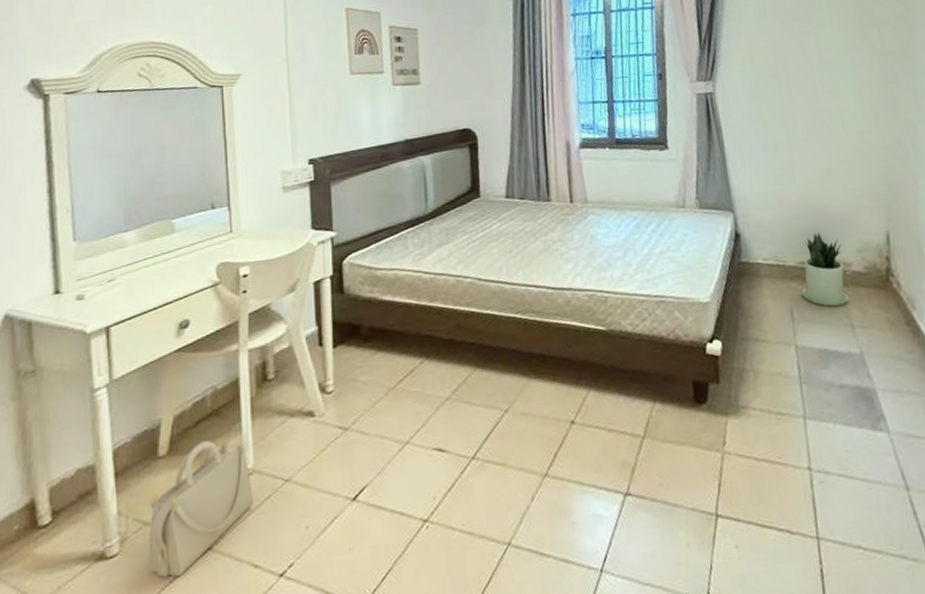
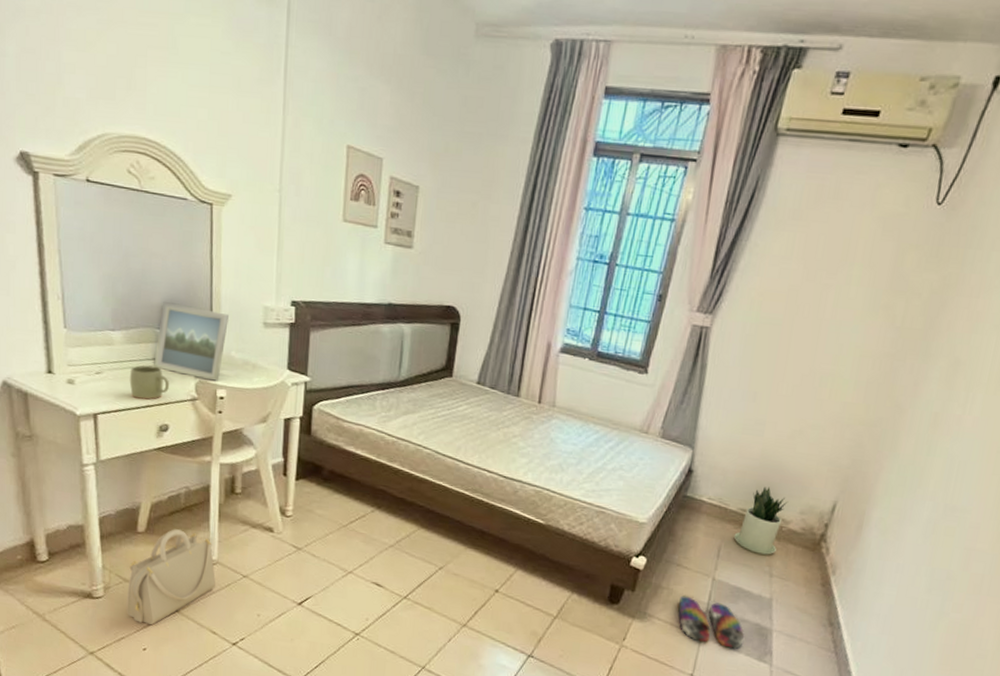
mug: none [144,258,188,299] -> present [129,365,169,400]
picture frame: none [170,187,246,261] -> present [154,302,229,381]
slippers: none [768,372,851,425] -> present [677,595,745,649]

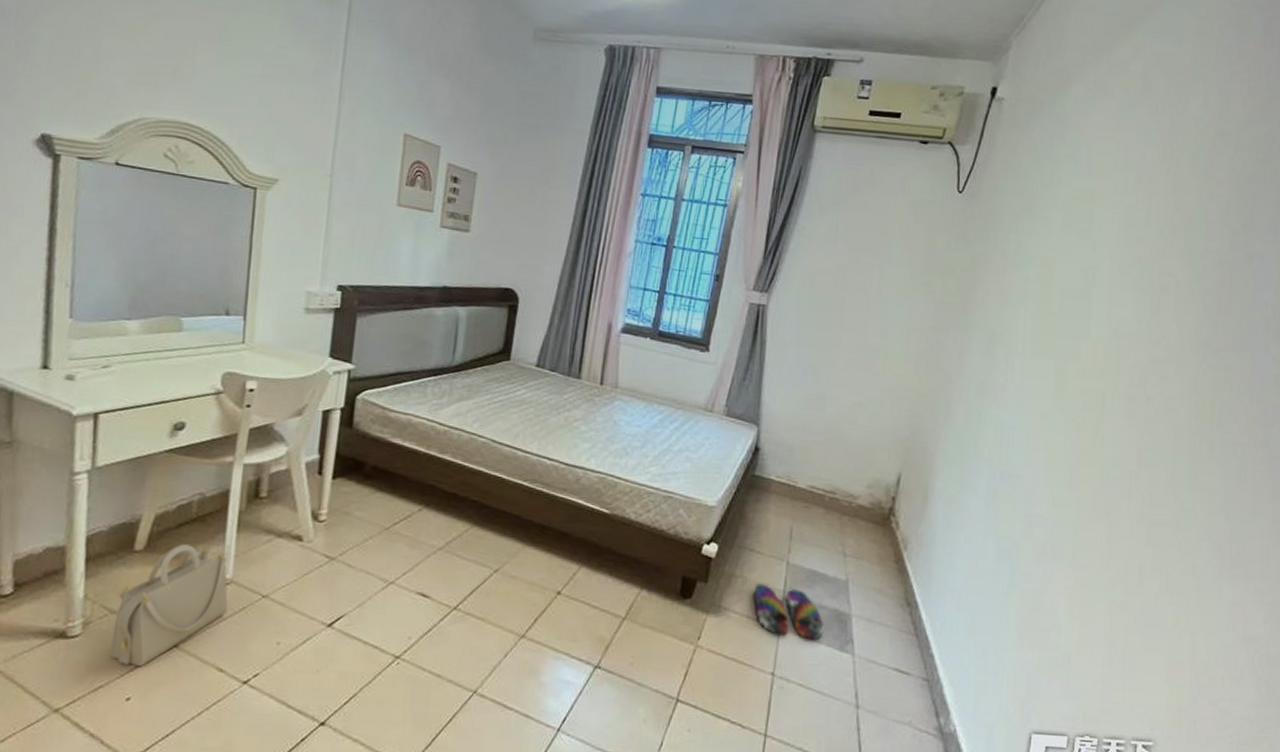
mug: present [129,365,169,400] -> none [142,356,191,395]
picture frame: present [154,302,229,381] -> none [174,288,266,372]
planter: present [733,486,789,555] -> none [804,461,855,534]

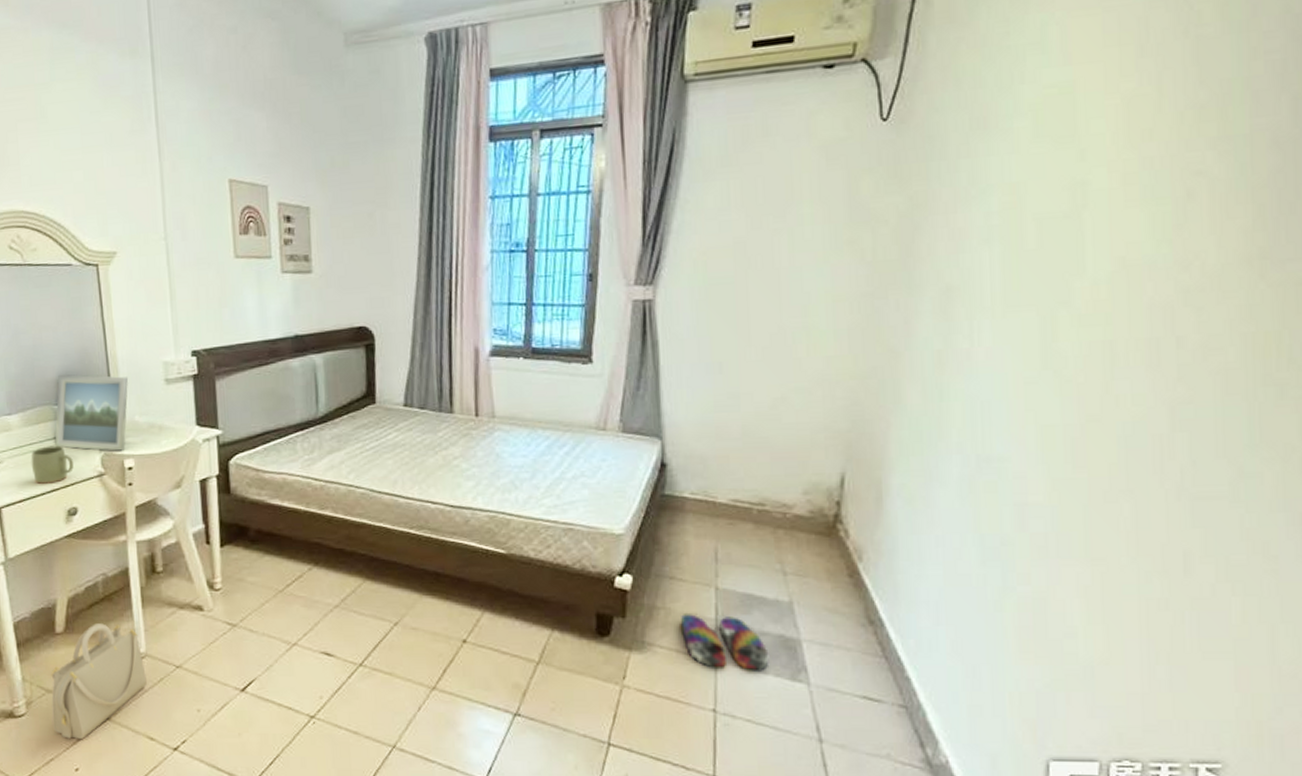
mug: none [142,356,191,395] -> present [31,445,74,484]
picture frame: none [174,288,266,372] -> present [55,374,128,451]

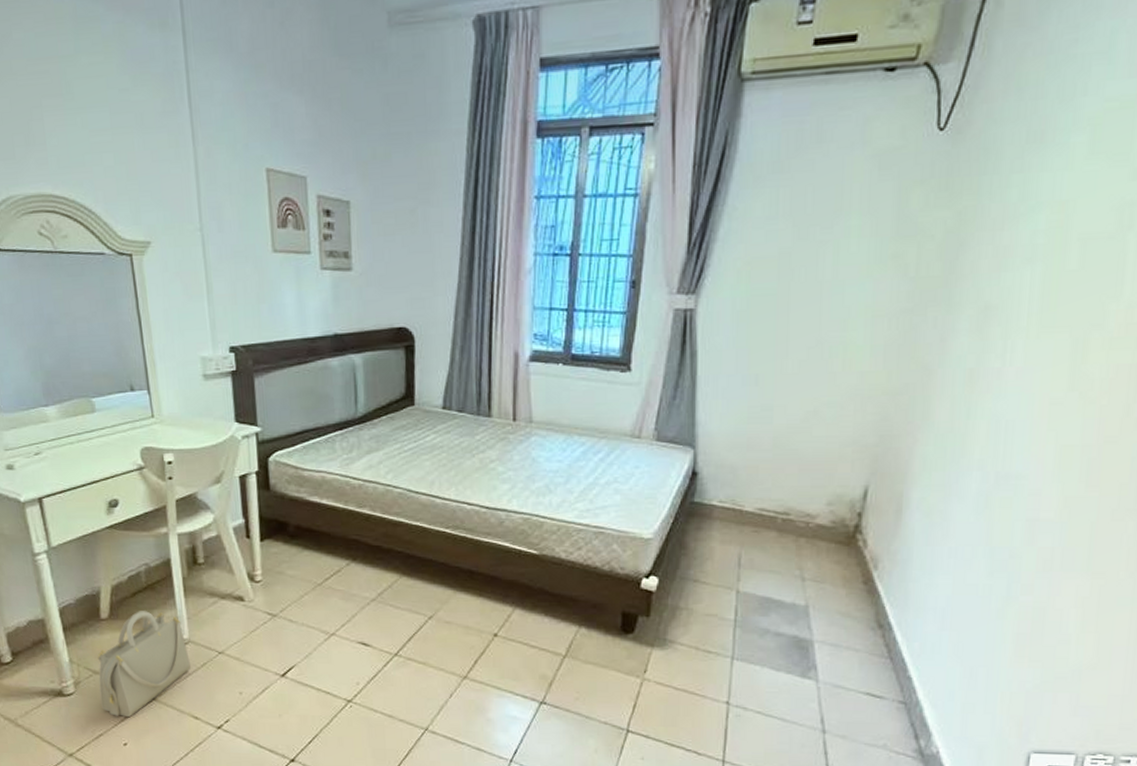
mug: present [31,445,74,484] -> none [69,438,113,475]
picture frame: present [55,374,128,451] -> none [93,367,166,445]
slippers: present [680,614,769,670] -> none [701,614,783,667]

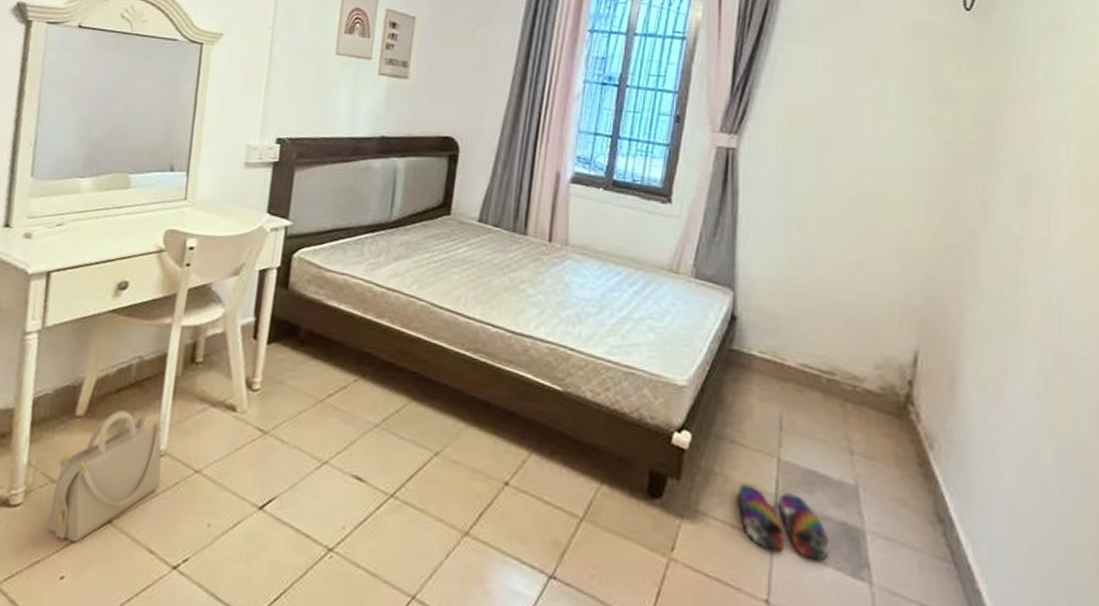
slippers: none [701,614,783,667] -> present [737,484,830,560]

